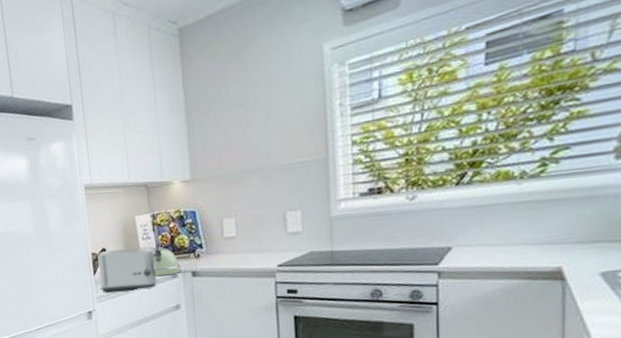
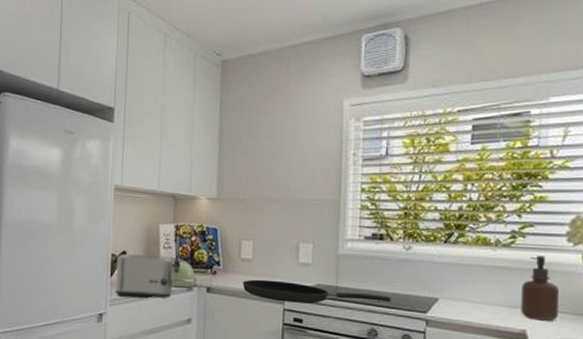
frying pan: none [228,252,395,276] -> present [242,279,391,304]
soap dispenser: none [555,180,604,255] -> present [521,255,559,321]

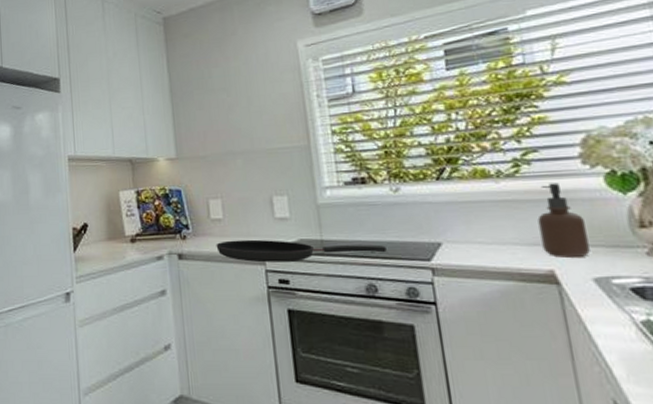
toaster: present [116,253,178,299] -> none [79,223,144,272]
kettle: present [171,236,198,288] -> none [137,202,168,257]

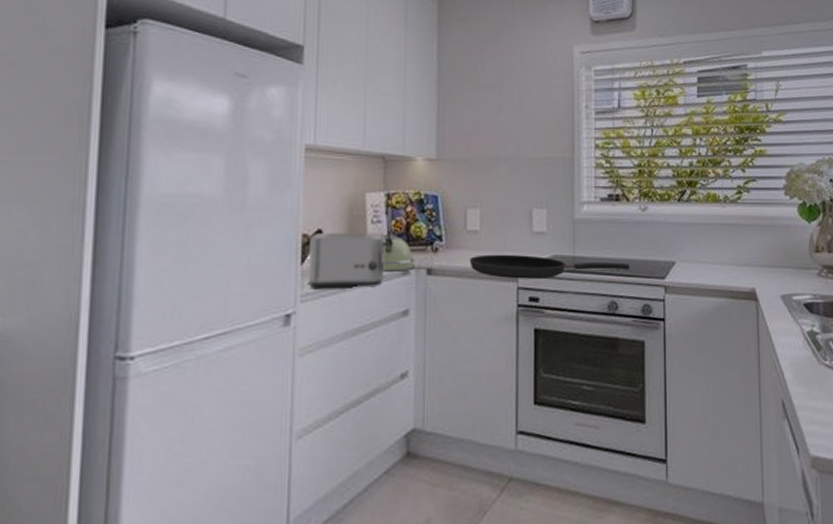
toaster: none [79,223,144,272] -> present [309,231,390,289]
kettle: none [137,202,168,257] -> present [382,206,416,272]
soap dispenser: present [537,183,590,258] -> none [749,210,781,277]

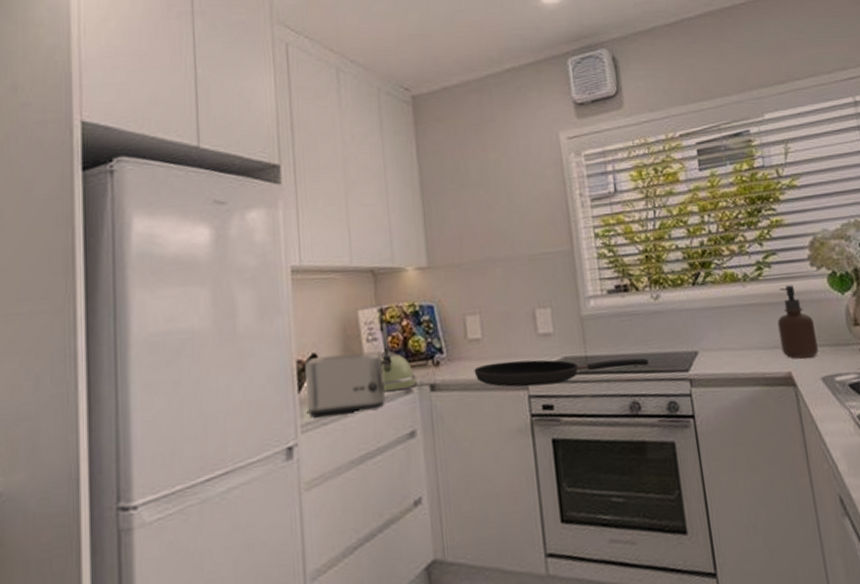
soap dispenser: none [749,210,781,277] -> present [777,285,819,359]

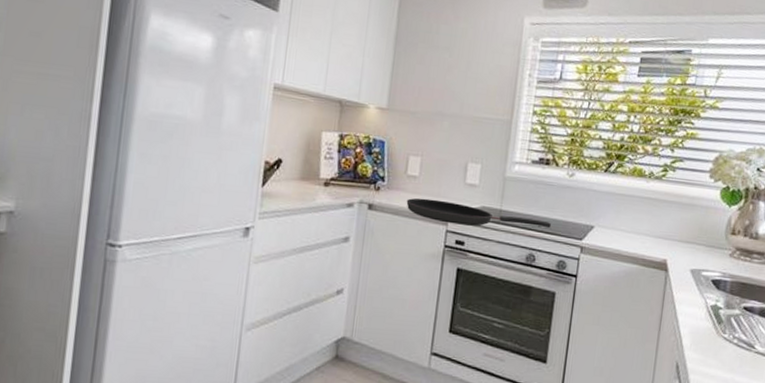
toaster: present [305,351,389,418] -> none [267,162,339,215]
kettle: present [380,322,418,393] -> none [329,146,360,204]
soap dispenser: present [777,285,819,359] -> none [664,189,698,252]

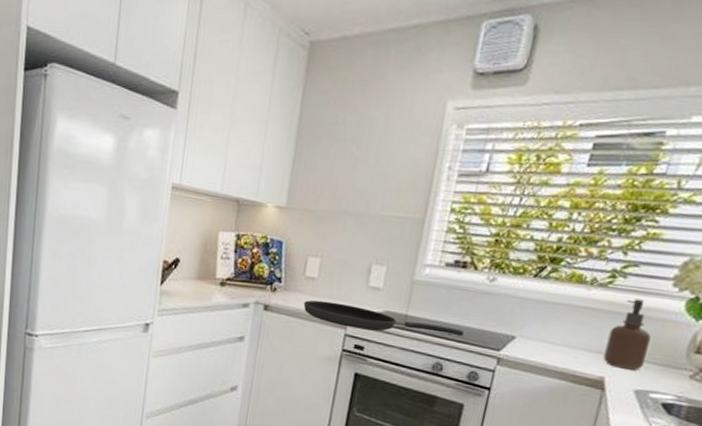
soap dispenser: none [664,189,698,252] -> present [603,298,651,370]

